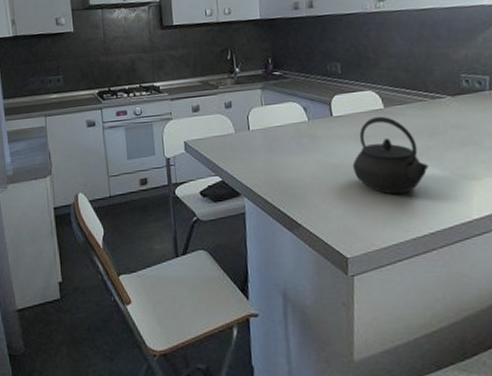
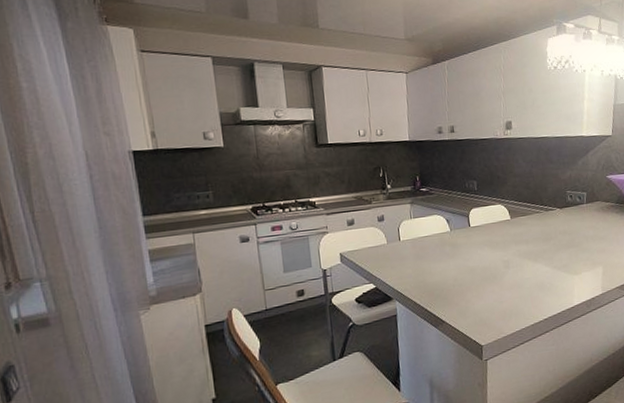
kettle: present [352,116,429,195] -> none [486,225,544,290]

